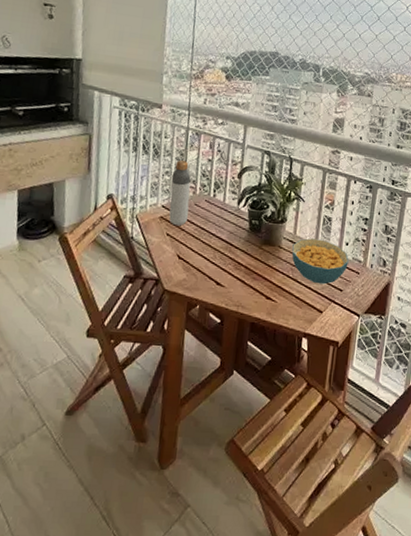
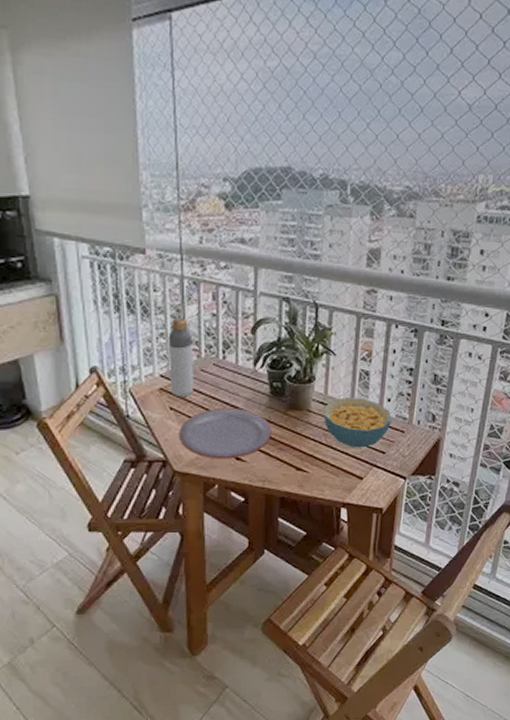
plate: none [171,238,248,284] -> present [179,408,272,460]

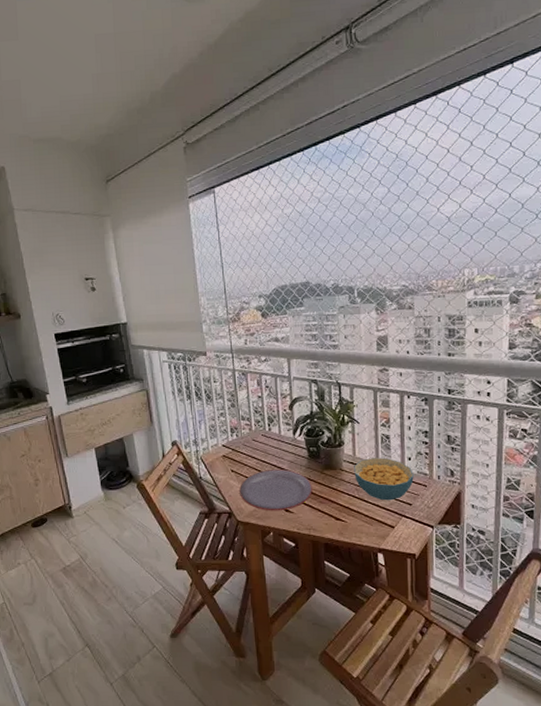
bottle: present [168,317,194,398] -> none [226,400,248,462]

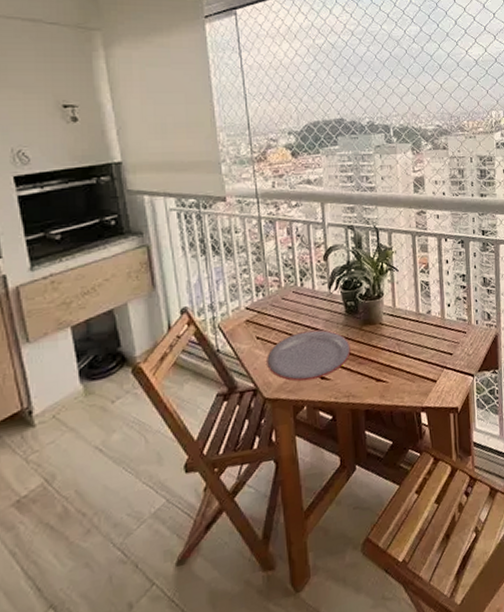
cereal bowl: present [354,457,414,501] -> none [394,306,454,353]

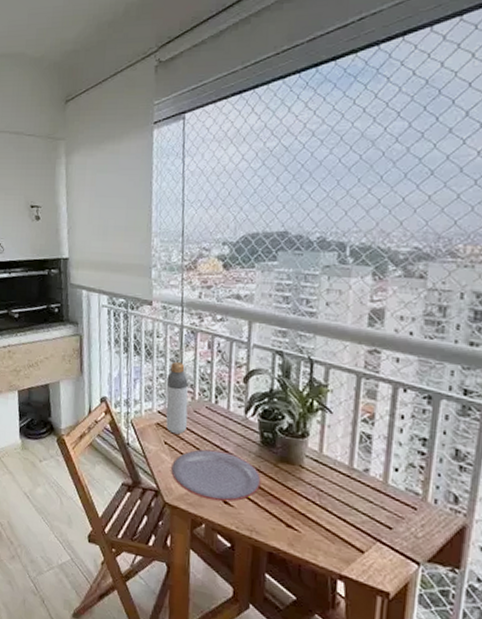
bottle: none [250,253,277,327] -> present [165,361,189,435]

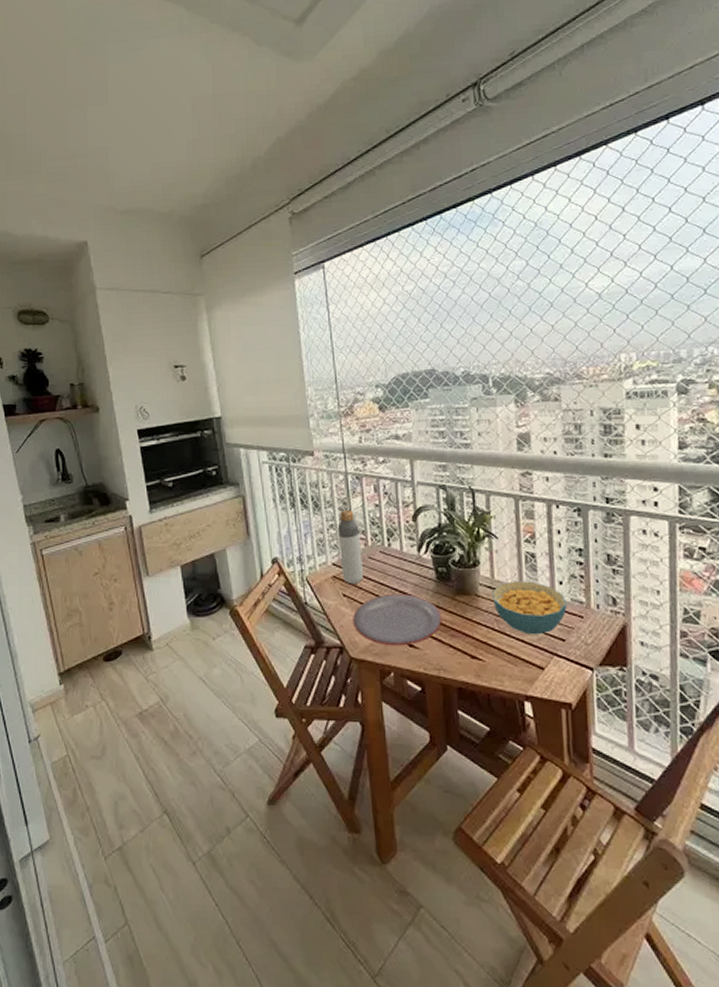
cereal bowl: none [317,458,400,518] -> present [492,581,567,635]

